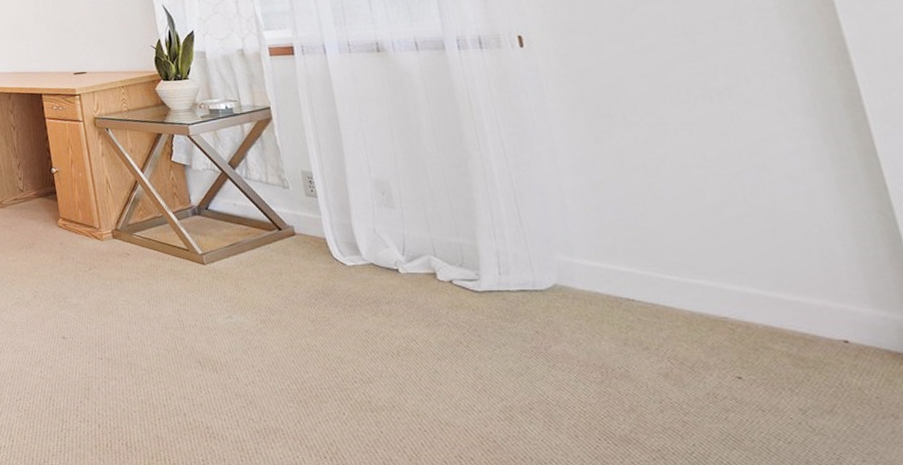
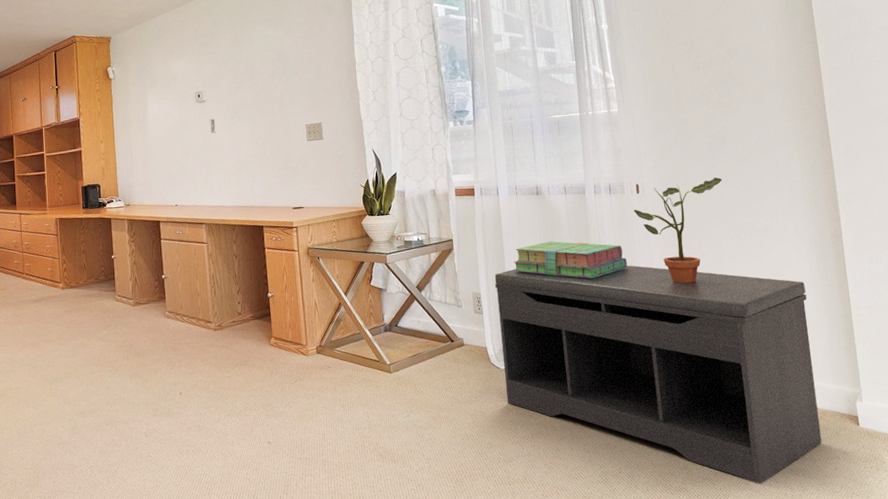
bench: none [329,138,864,443] -> present [494,265,822,484]
stack of books: none [353,108,516,156] -> present [513,241,627,279]
potted plant: none [517,23,650,163] -> present [634,177,723,284]

